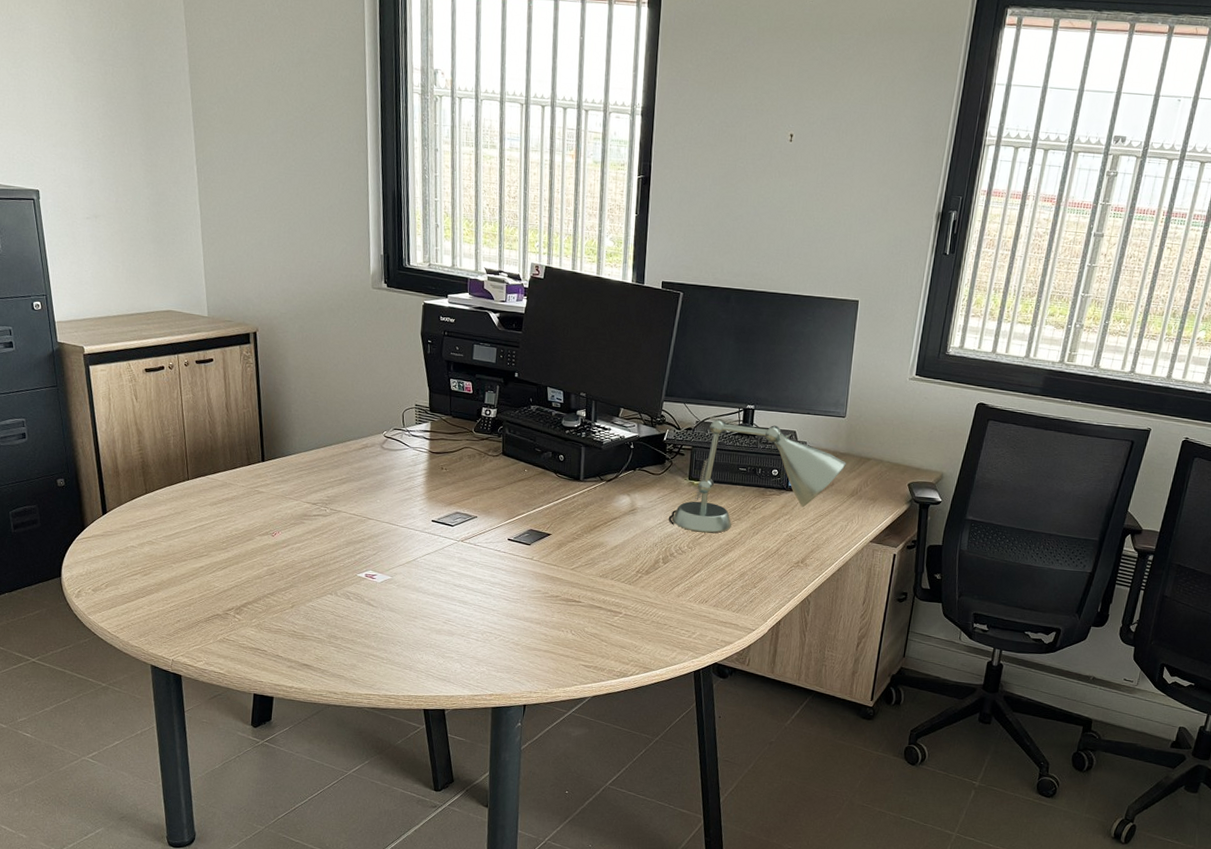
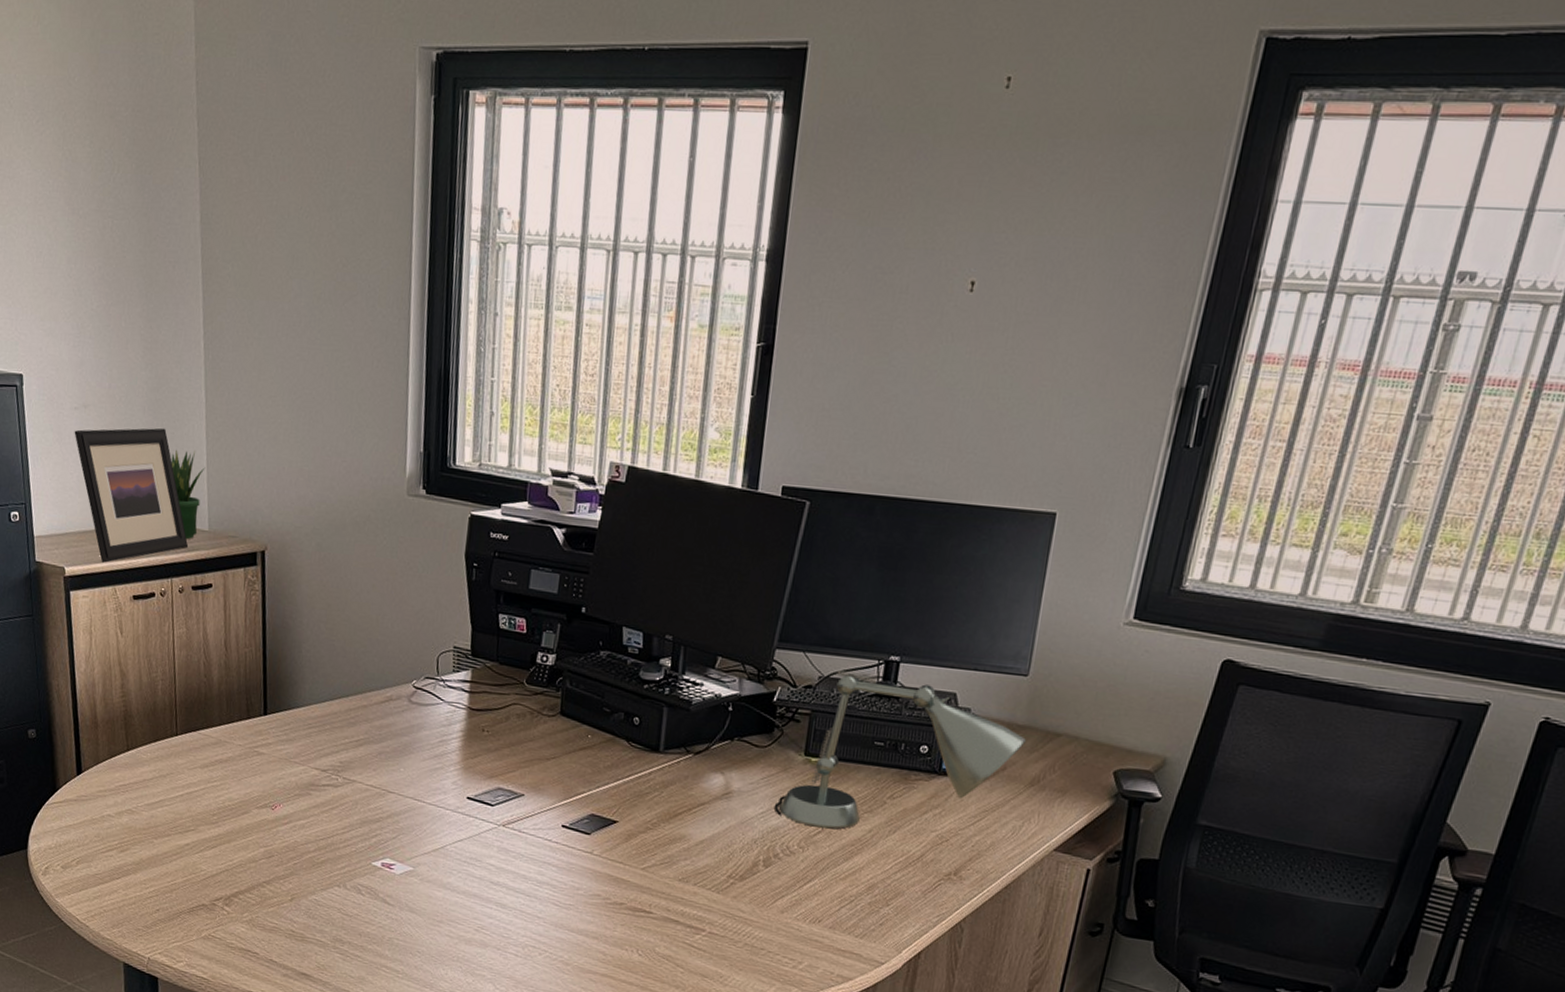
picture frame: none [87,234,191,343] -> present [74,427,189,563]
planter: none [173,251,203,323] -> present [171,449,205,539]

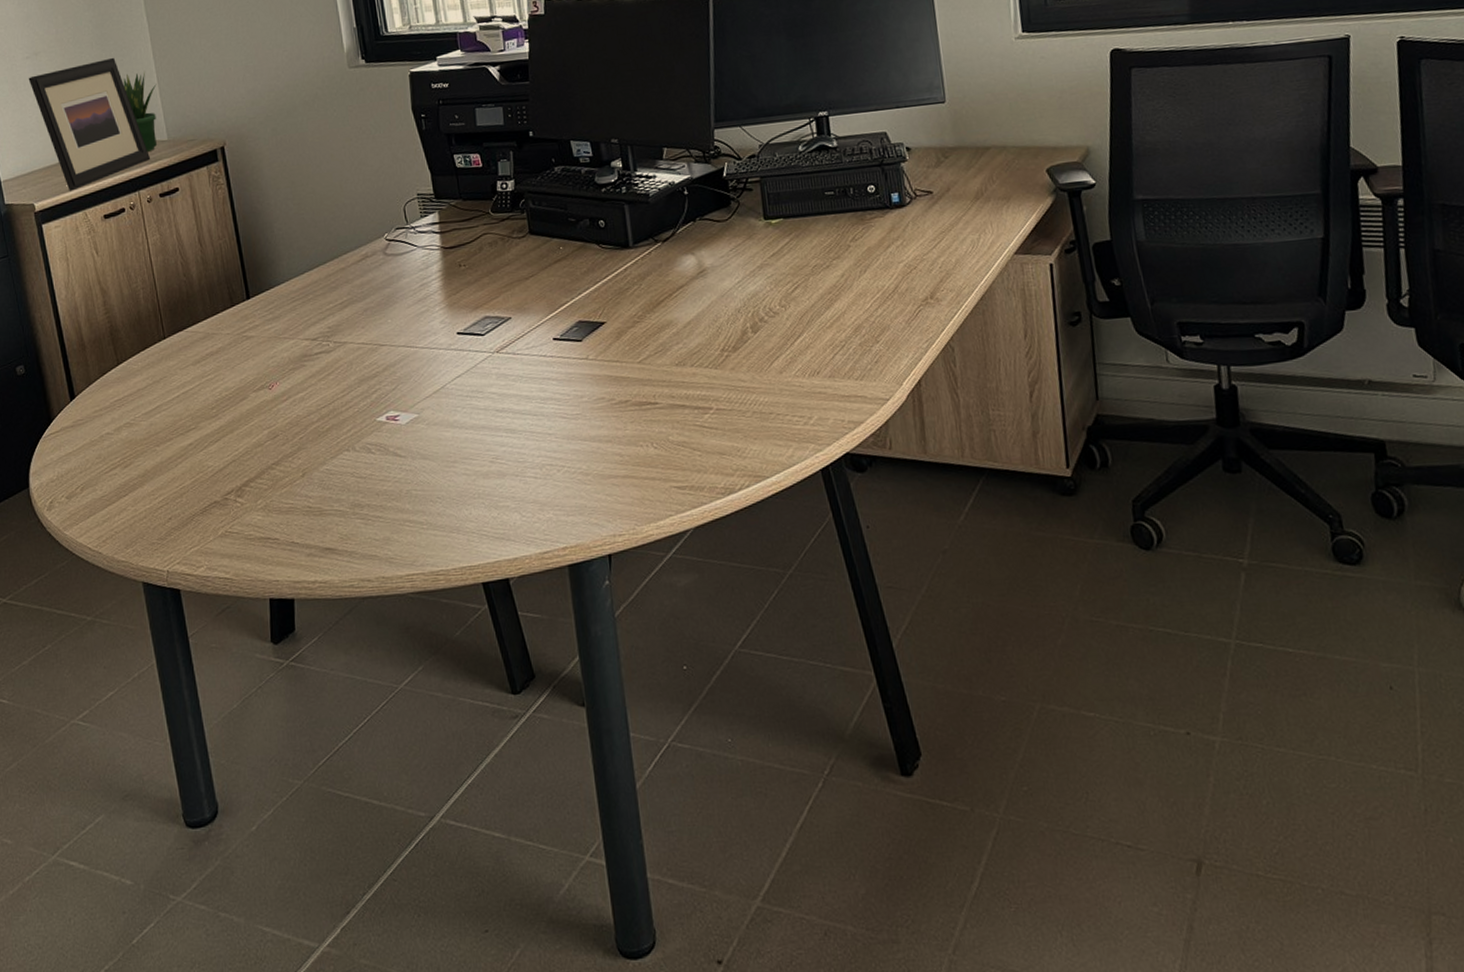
desk lamp: present [774,670,1026,829] -> none [748,130,960,285]

